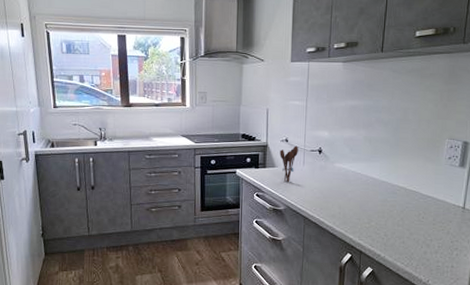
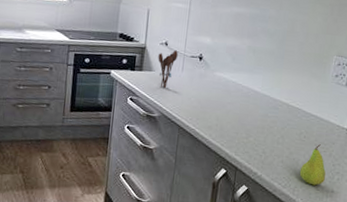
fruit: none [420,223,446,262] -> present [299,144,326,186]

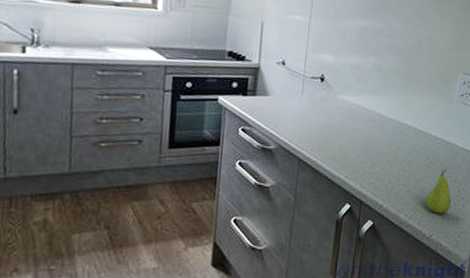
utensil holder: present [158,50,178,89] -> none [274,70,297,116]

